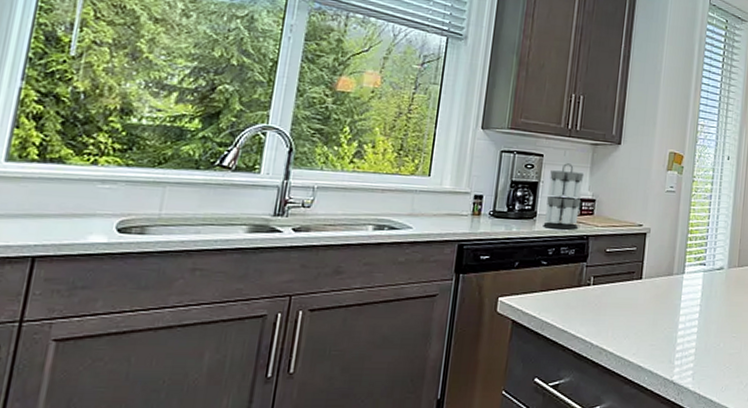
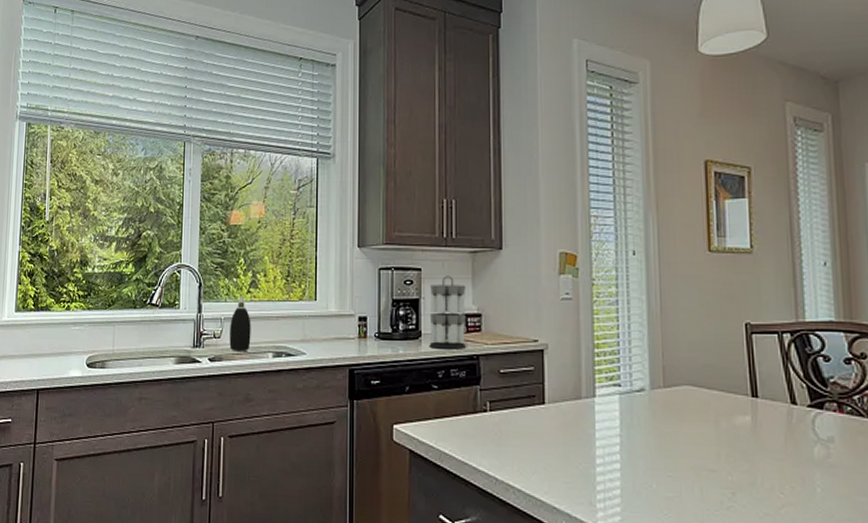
soap dispenser: none [321,165,352,223] -> present [229,296,251,352]

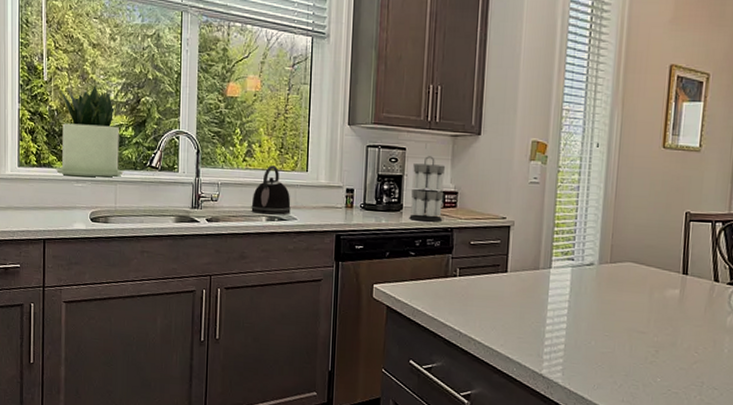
planter: none [52,222,123,319] -> present [55,85,124,178]
soap dispenser: present [229,296,251,352] -> none [226,163,247,215]
kettle: none [256,296,299,350] -> present [251,165,291,215]

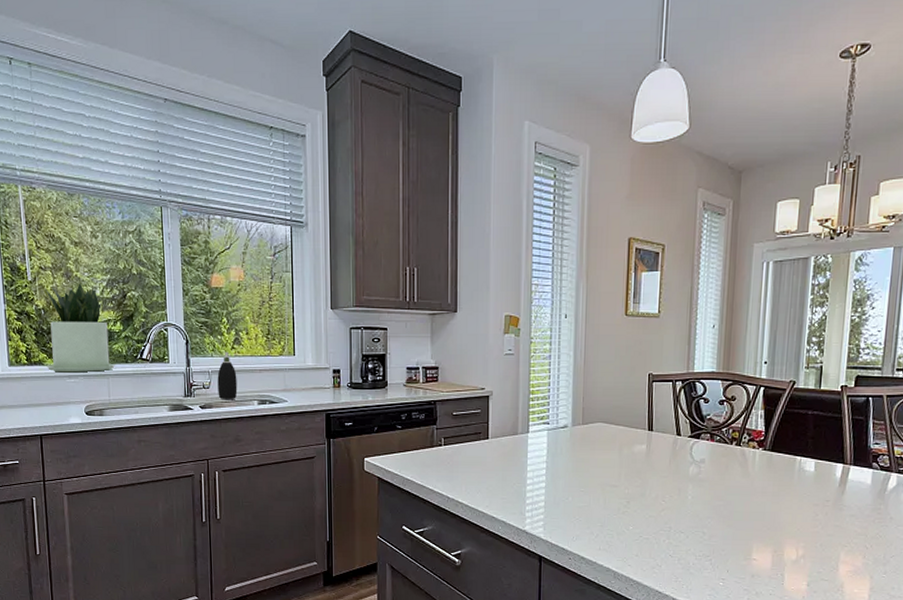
soap dispenser: none [226,163,247,215] -> present [217,351,238,400]
kettle: present [251,165,291,215] -> none [242,352,281,398]
spice rack: present [409,156,446,222] -> none [394,334,426,396]

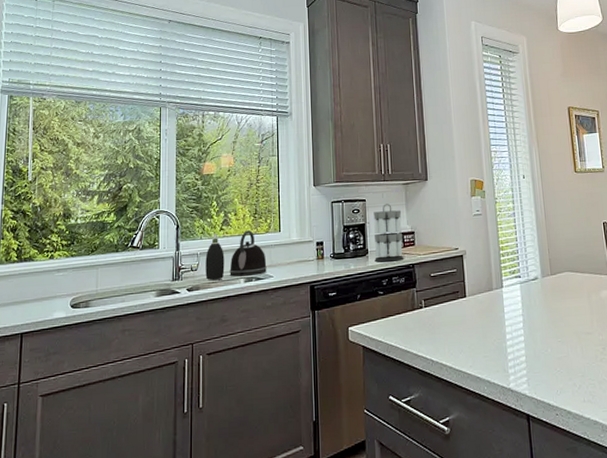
planter: present [44,283,115,373] -> none [36,179,105,267]
kettle: none [242,352,281,398] -> present [229,230,267,277]
spice rack: none [394,334,426,396] -> present [373,204,403,263]

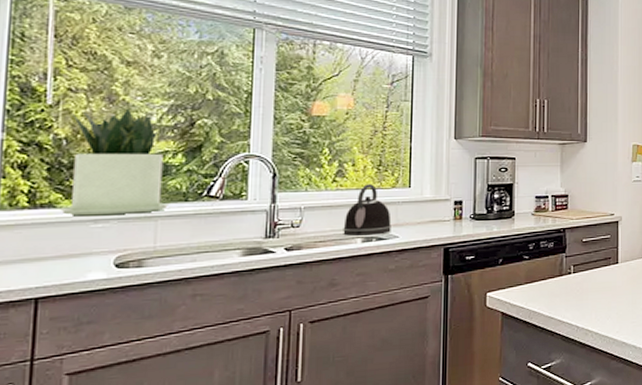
planter: none [36,179,105,267] -> present [60,108,168,216]
soap dispenser: present [205,233,225,281] -> none [310,185,337,240]
spice rack: present [373,204,403,263] -> none [521,164,556,226]

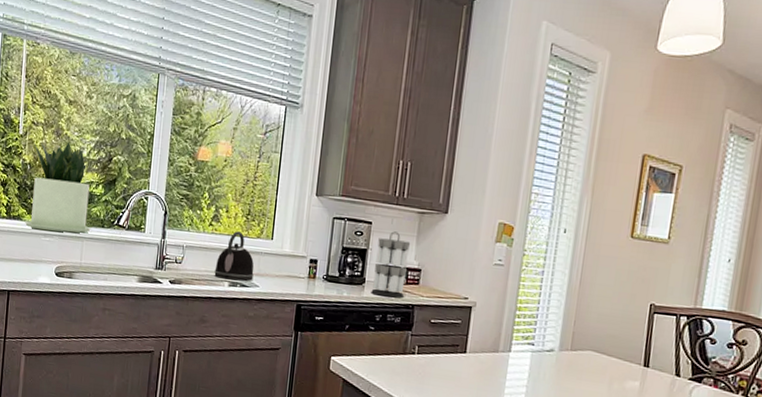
spice rack: none [521,164,556,226] -> present [371,231,411,299]

